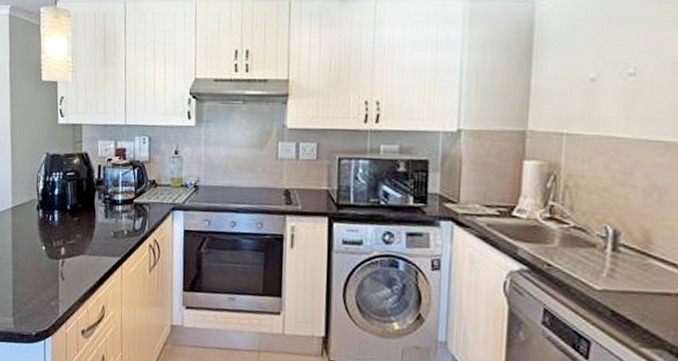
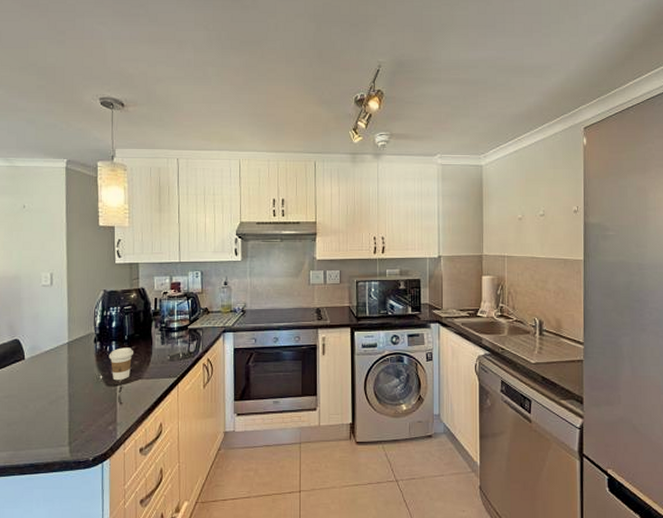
coffee cup: none [51,218,76,254] -> present [108,347,133,381]

